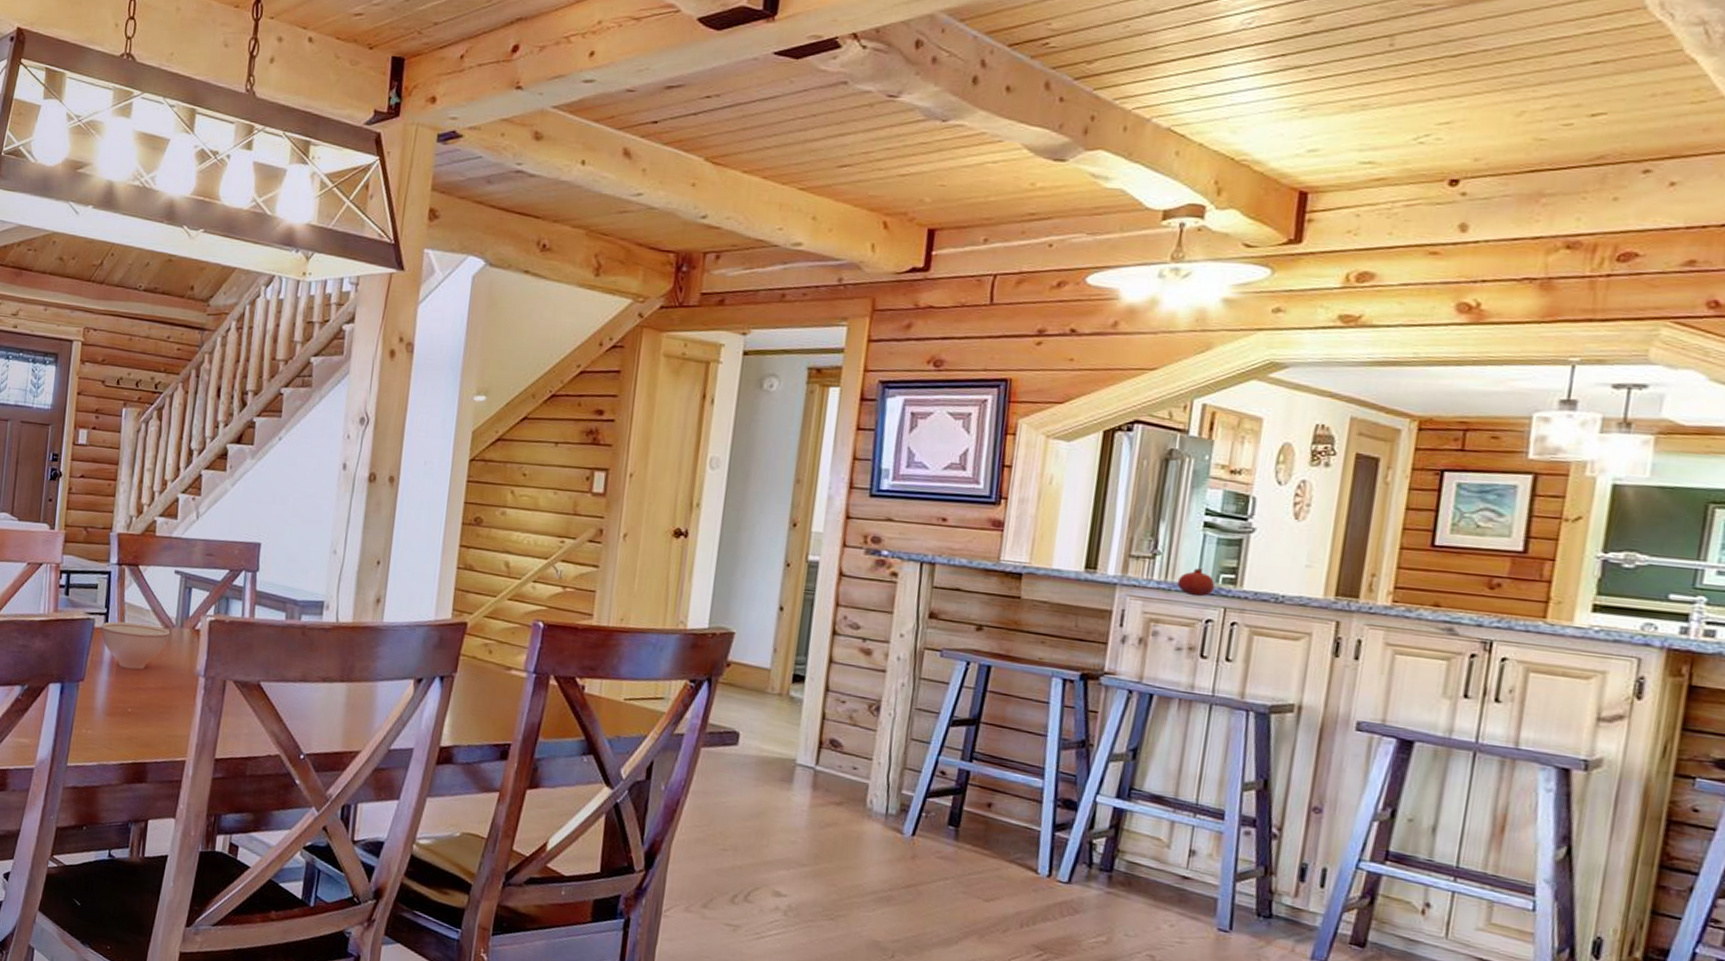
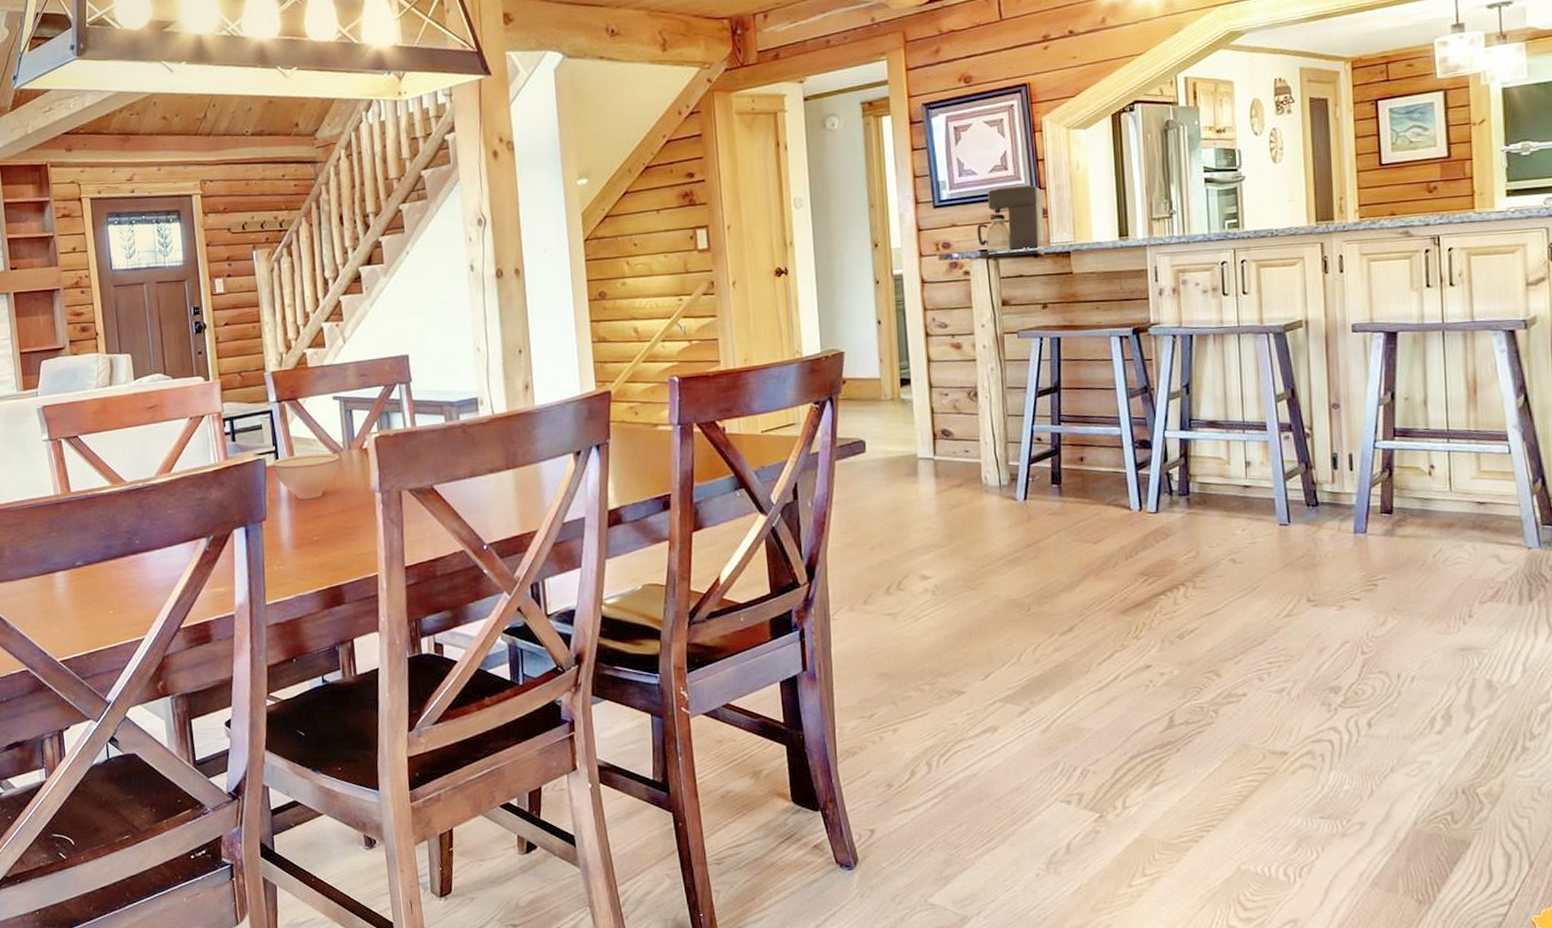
coffee maker: none [914,488,1003,575] -> present [976,185,1045,262]
fruit: present [1177,568,1215,597] -> none [1193,219,1223,244]

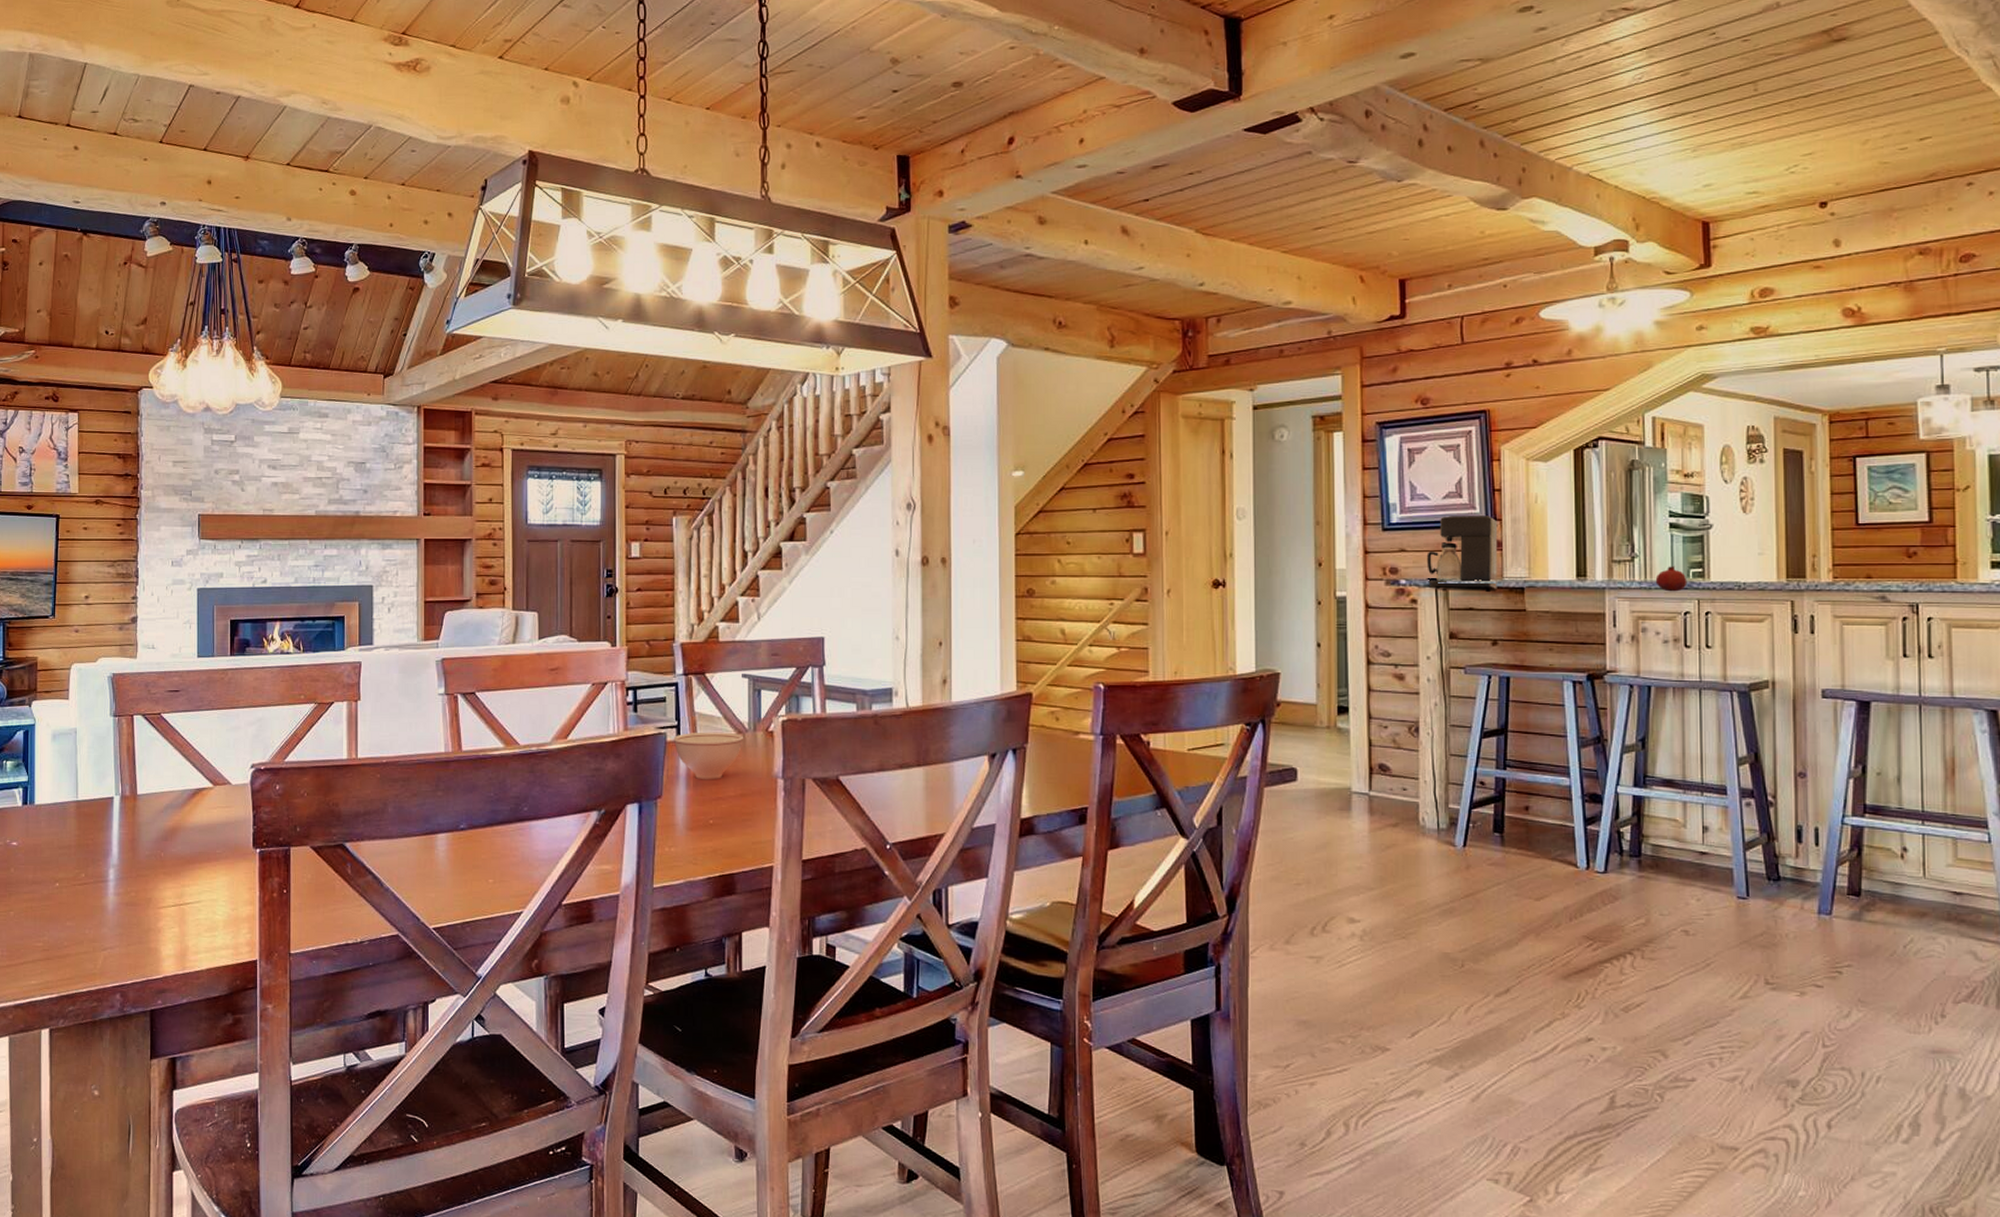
fruit: none [1193,219,1223,244] -> present [1655,566,1687,592]

